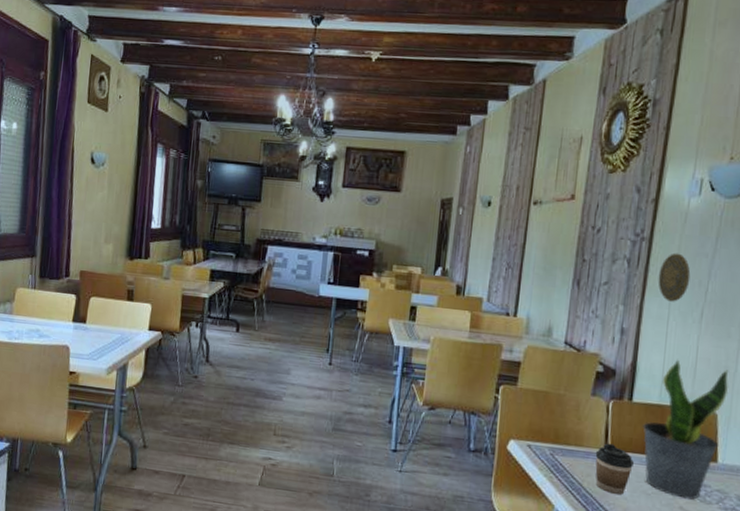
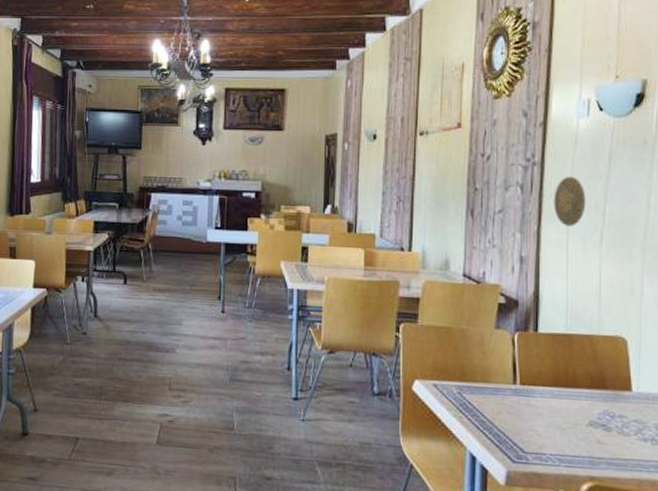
coffee cup: present [595,443,634,495] -> none [504,377,545,431]
potted plant: present [643,359,729,500] -> none [551,285,637,432]

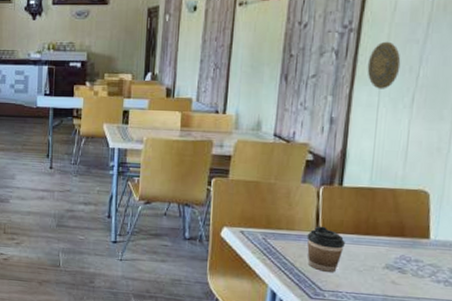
coffee cup: none [504,377,545,431] -> present [306,226,345,272]

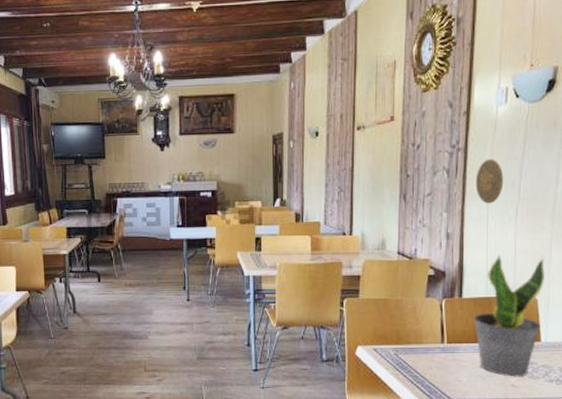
coffee cup: present [306,226,345,272] -> none [434,337,468,381]
potted plant: none [353,144,442,274] -> present [473,255,546,377]

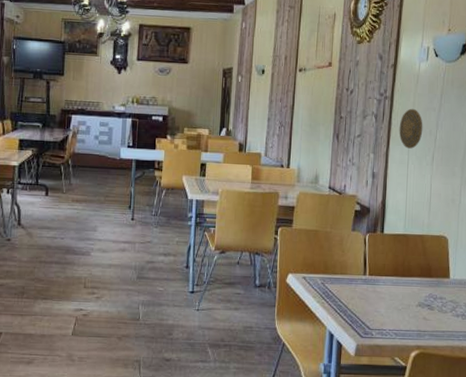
potted plant: present [473,255,546,377] -> none [392,196,456,311]

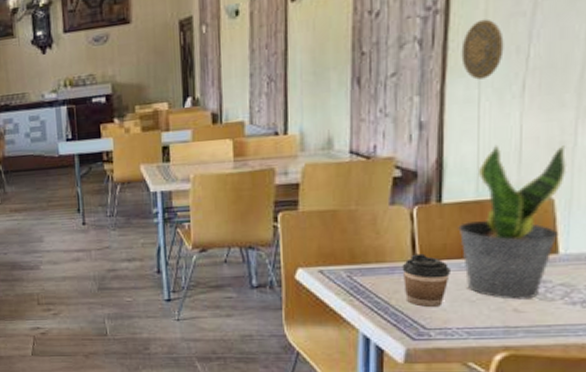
coffee cup: none [357,270,387,312] -> present [402,253,450,307]
potted plant: none [392,196,456,311] -> present [458,144,567,300]

